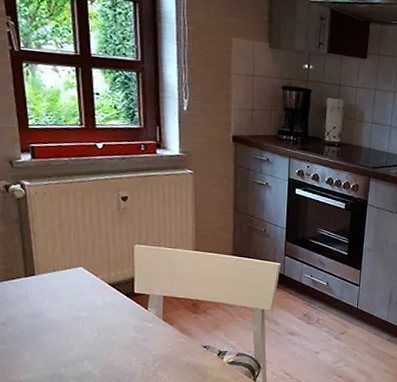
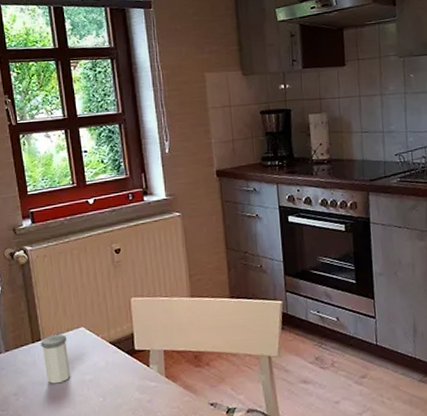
salt shaker: none [35,271,66,318] -> present [41,333,71,384]

